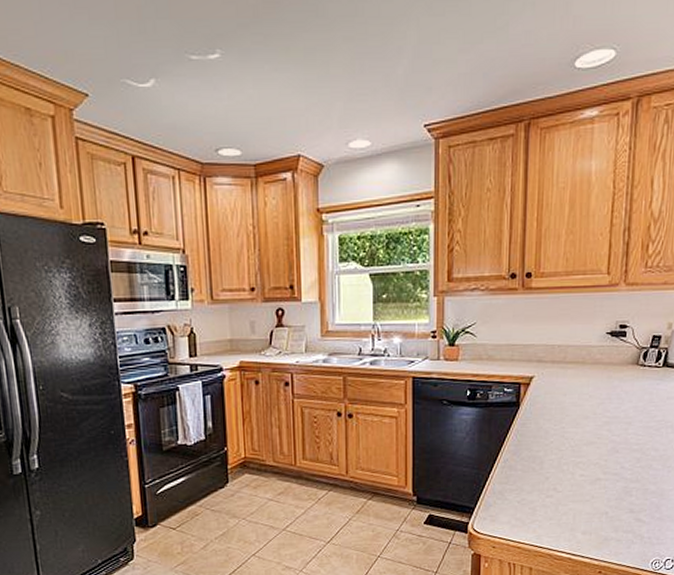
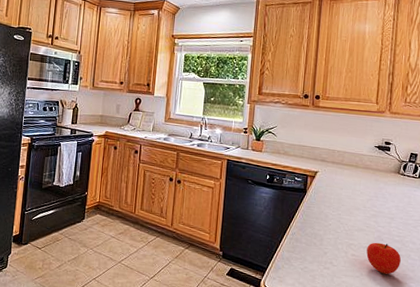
fruit: none [598,455,641,492] -> present [366,242,401,275]

